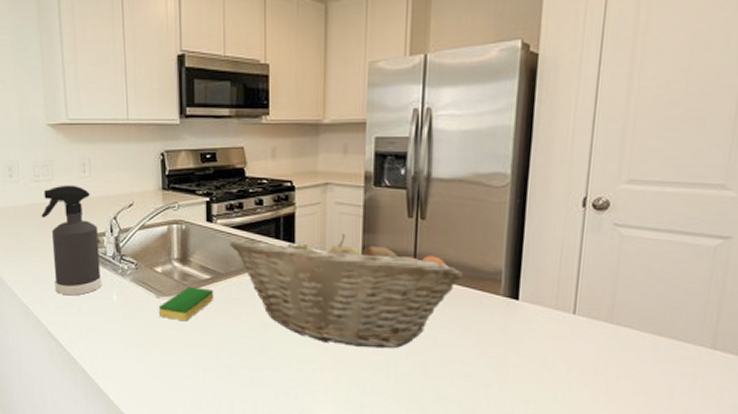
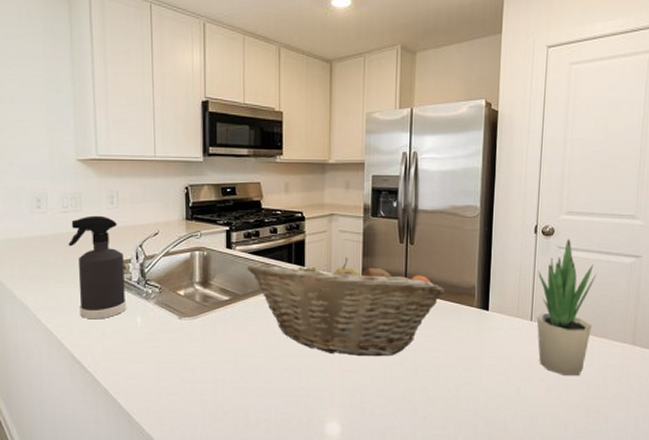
dish sponge: present [159,286,213,322] -> none [181,307,232,340]
potted plant: none [581,213,666,384] -> present [536,238,596,376]

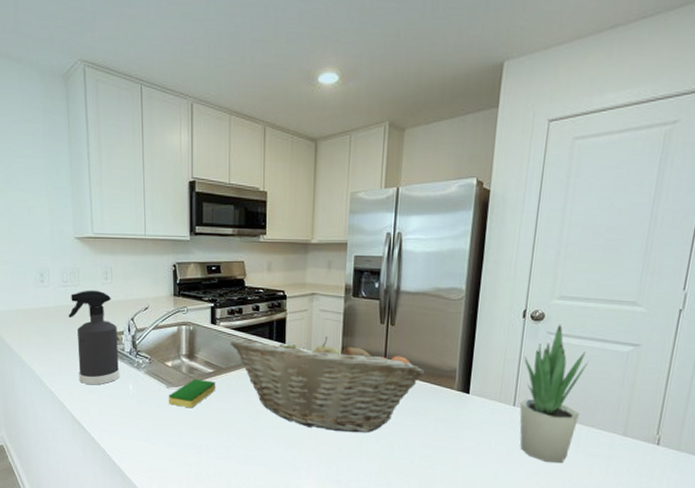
dish sponge: none [181,307,232,340] -> present [169,378,215,409]

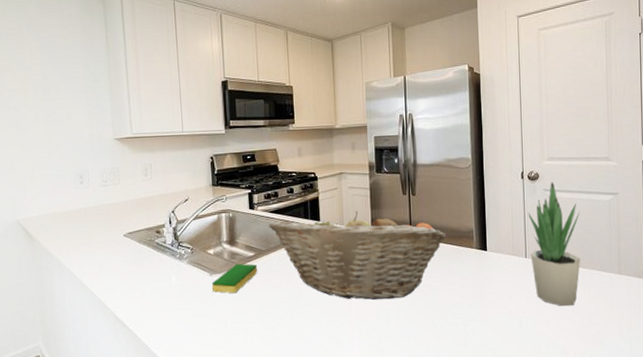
spray bottle: present [68,290,120,385] -> none [108,187,163,282]

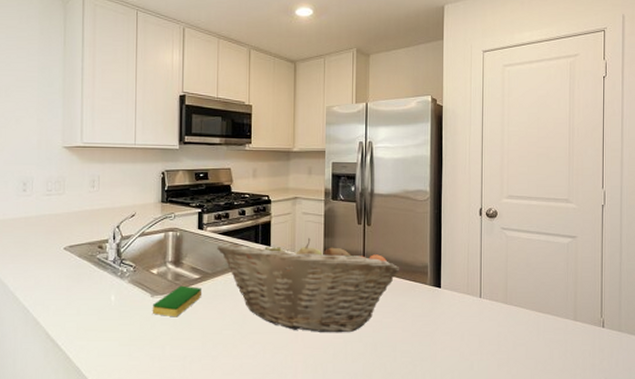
potted plant: present [528,181,580,306] -> none [484,220,537,351]

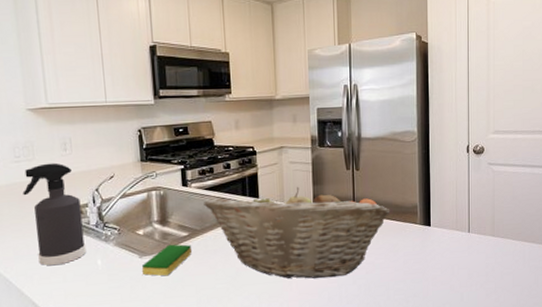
spray bottle: none [50,198,102,298] -> present [22,162,87,266]

